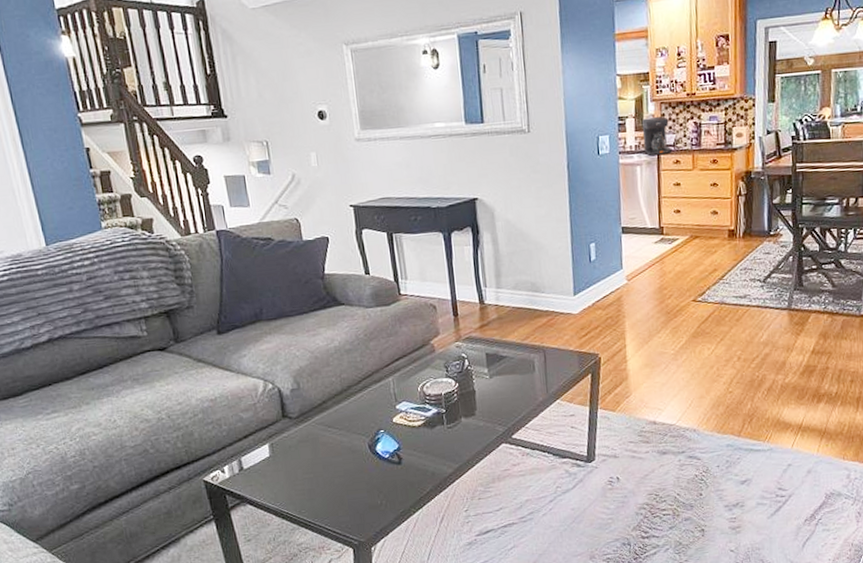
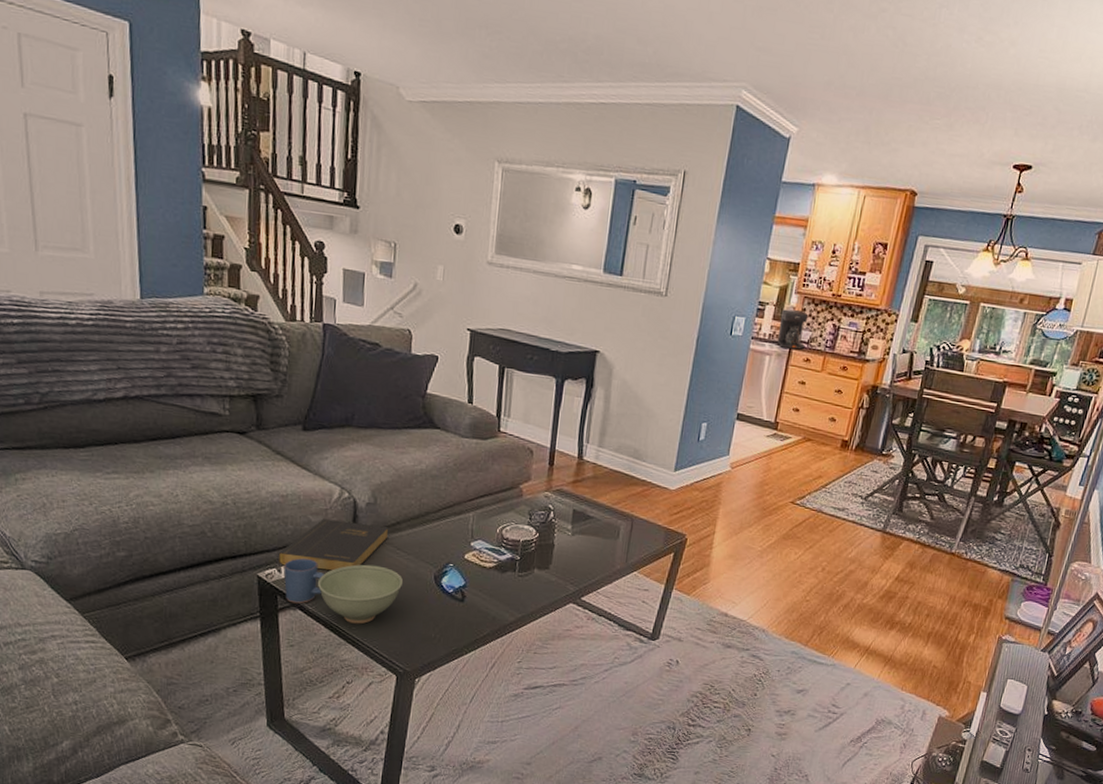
book: none [218,408,318,466] -> present [278,519,389,571]
mug: none [226,453,267,500] -> present [283,557,324,604]
bowl: none [260,446,341,507] -> present [317,564,404,624]

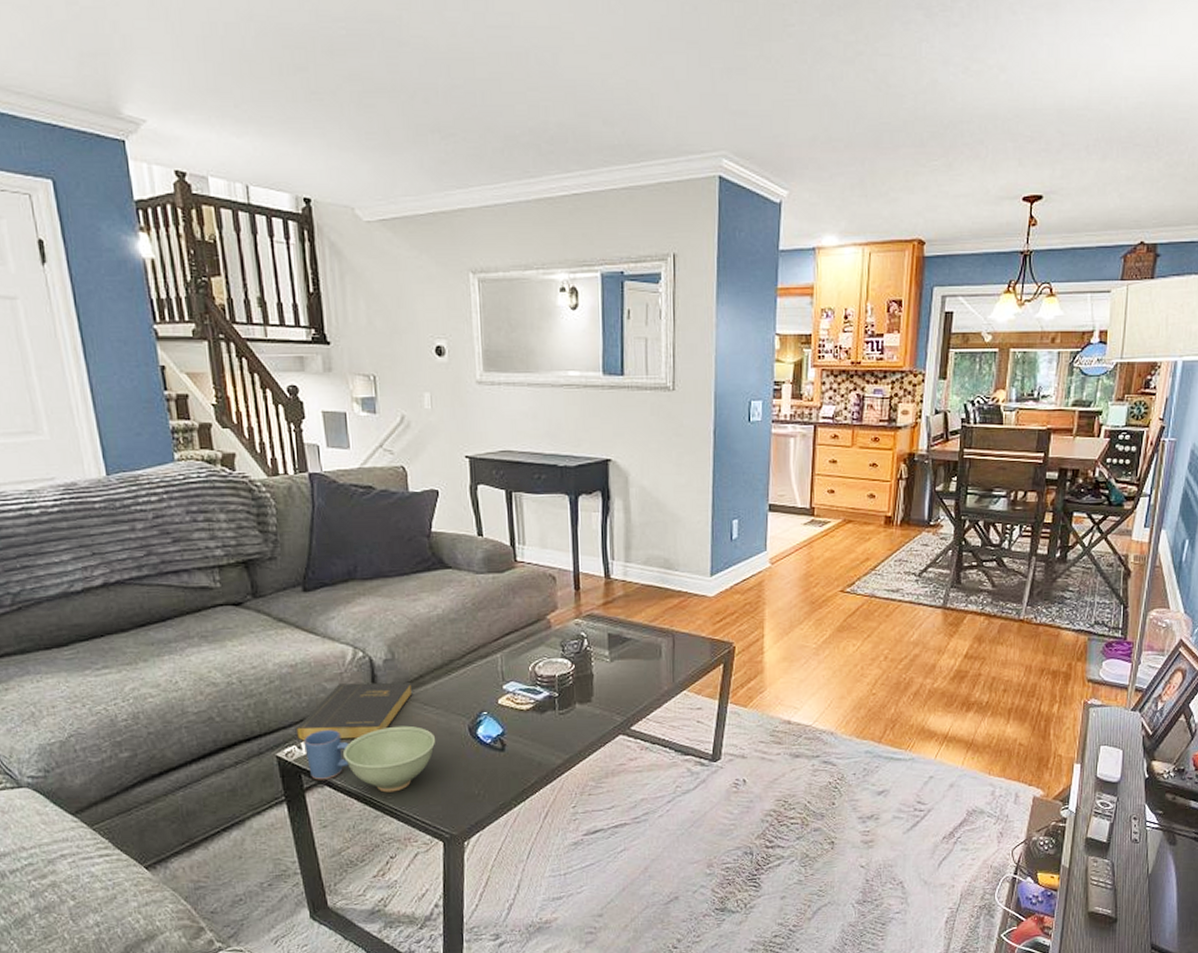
coffee maker: present [776,309,808,350] -> none [799,384,831,428]

